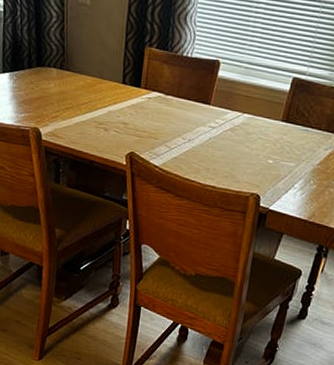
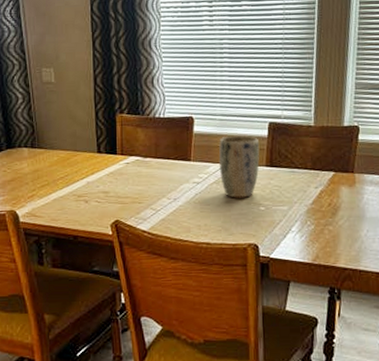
plant pot: none [236,85,280,149] -> present [218,135,260,198]

